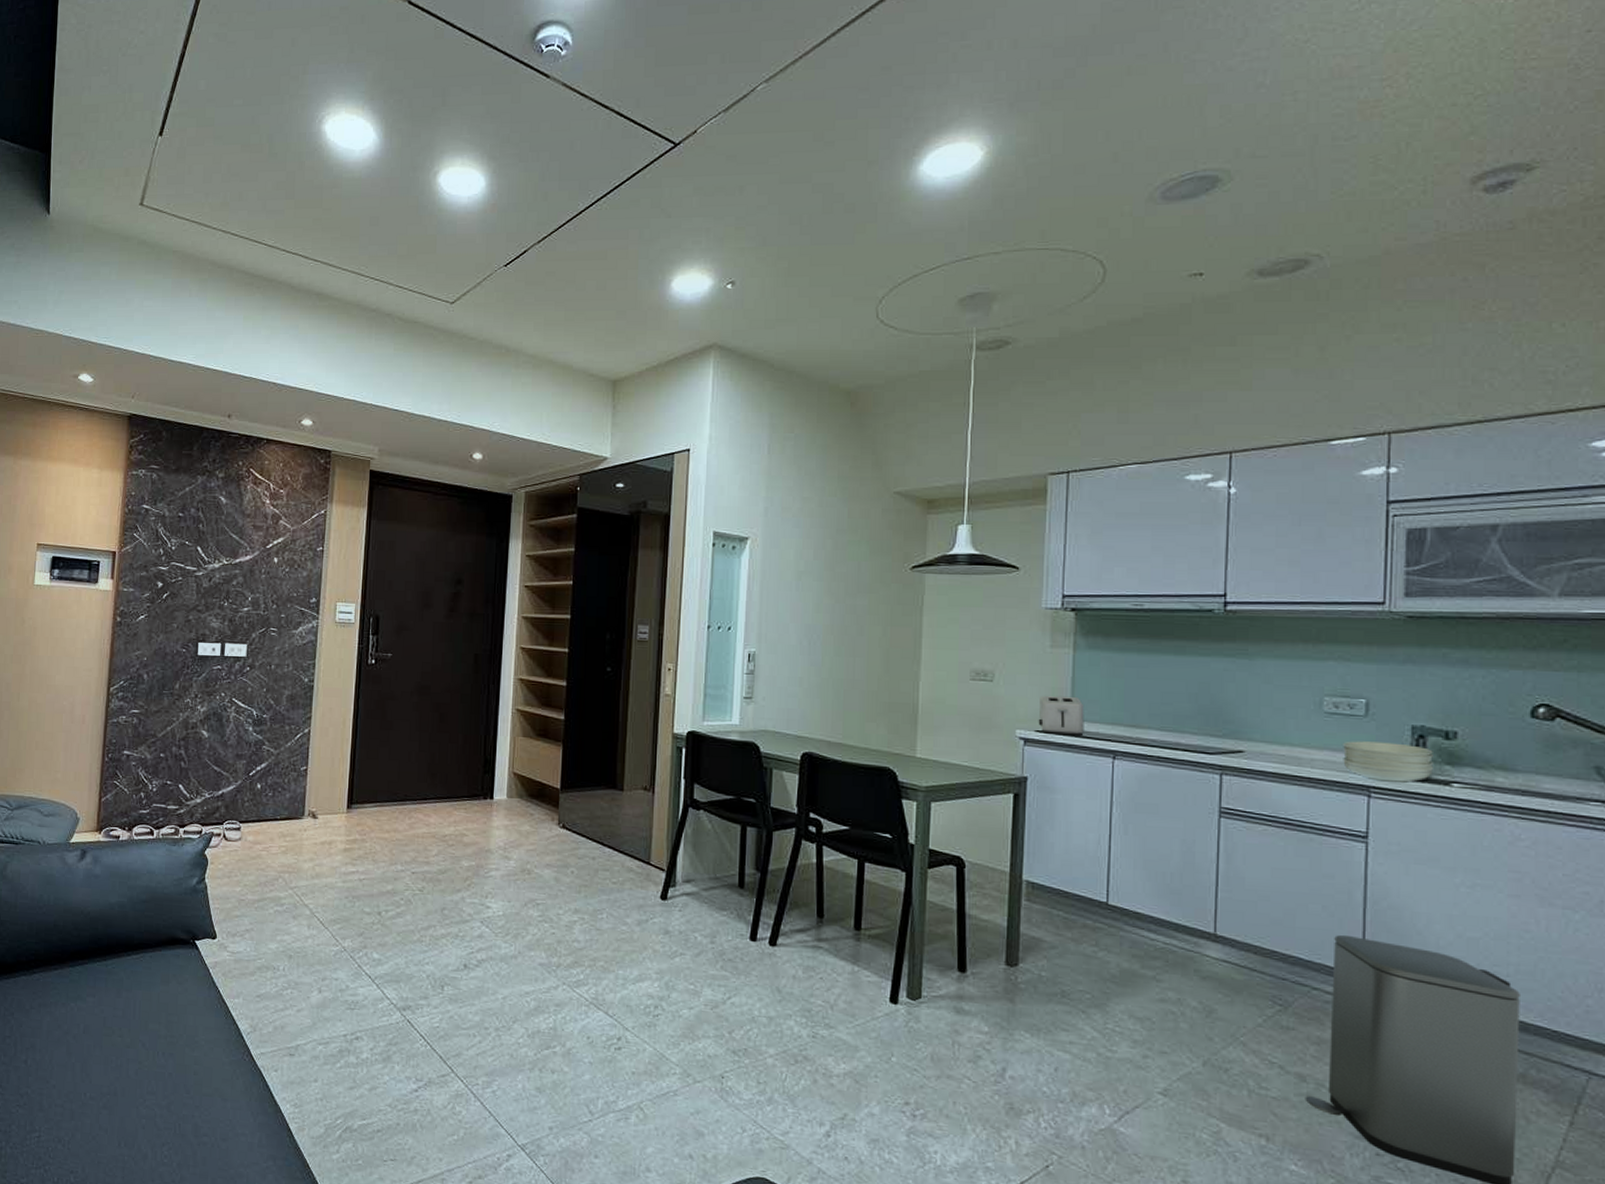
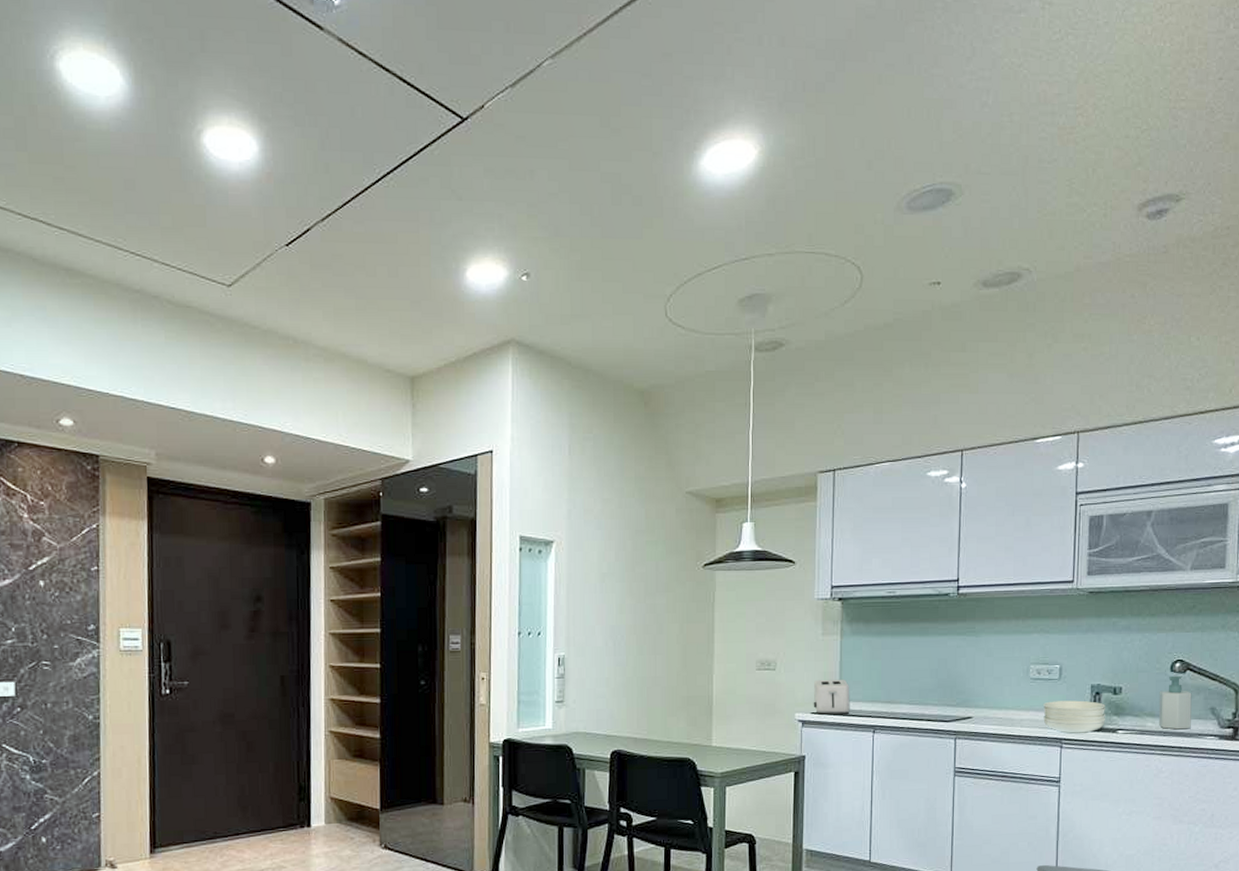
soap bottle: none [1513,722,1565,790] -> present [1158,675,1192,730]

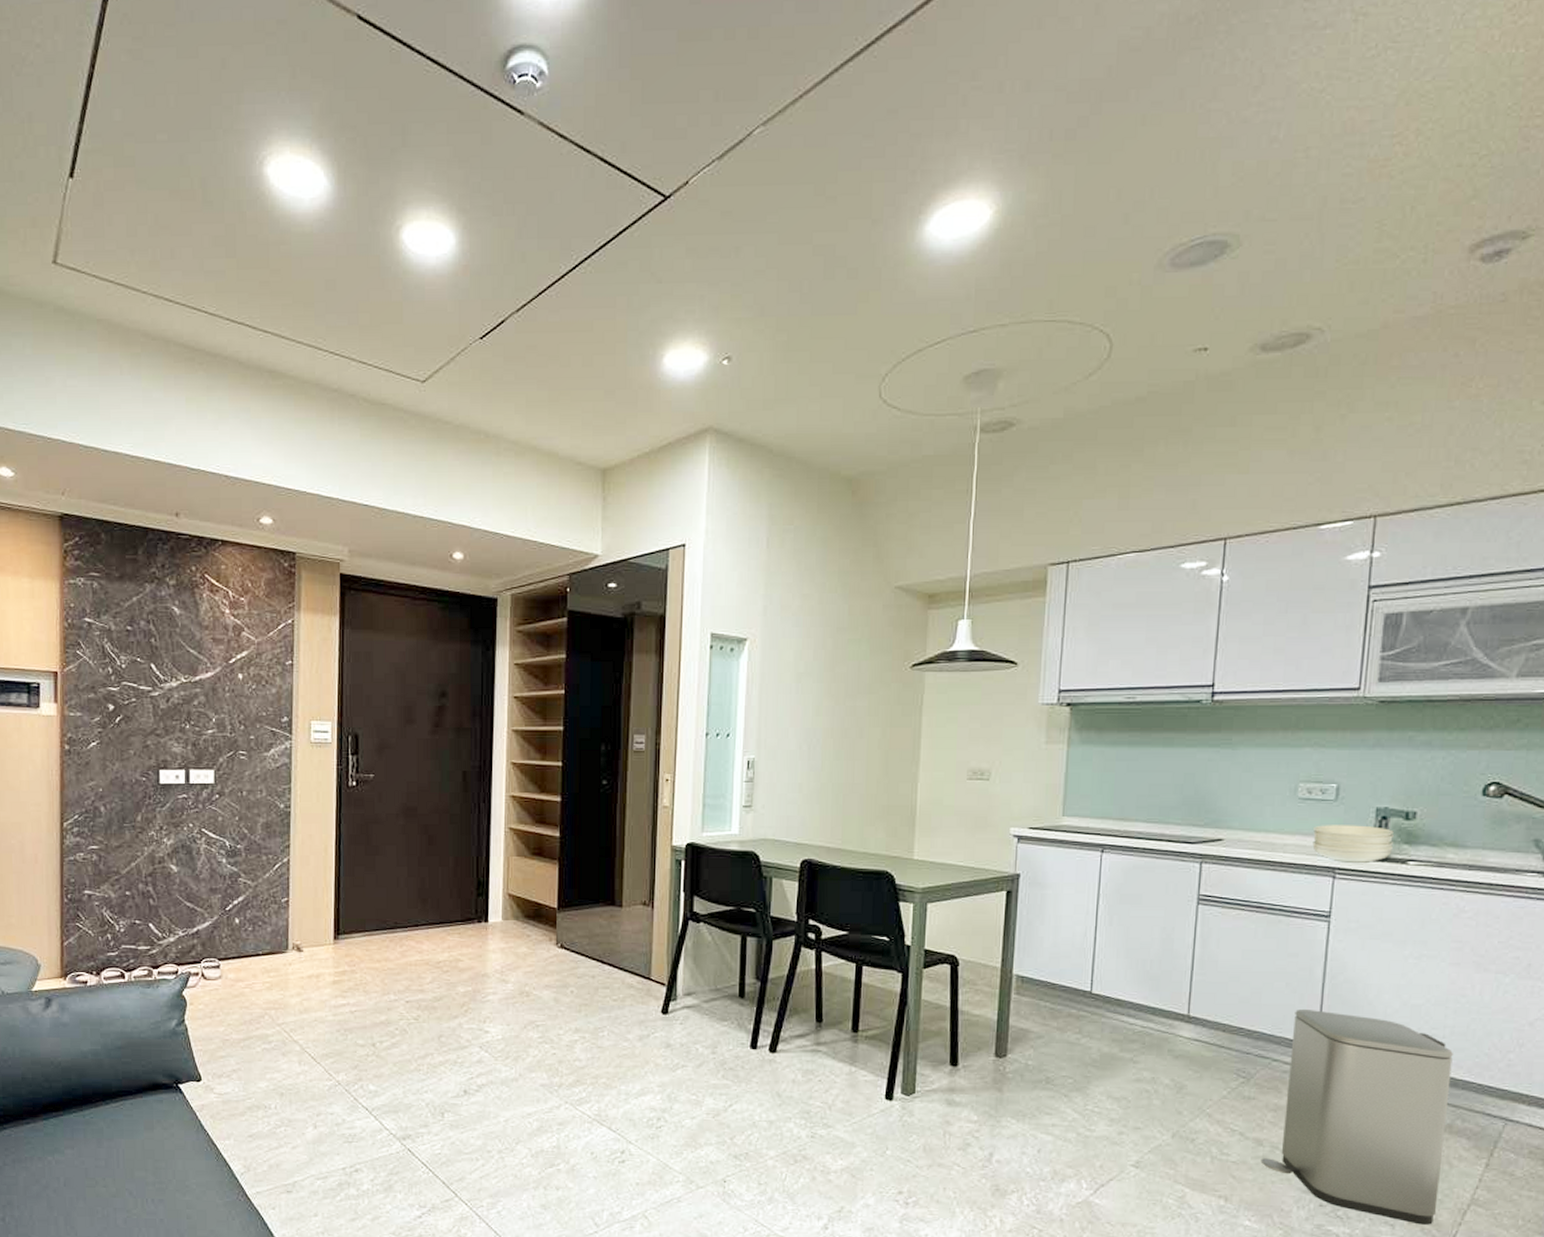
toaster: present [813,679,850,716] -> none [1031,792,1076,832]
soap bottle: present [1158,675,1192,730] -> none [1463,800,1510,864]

